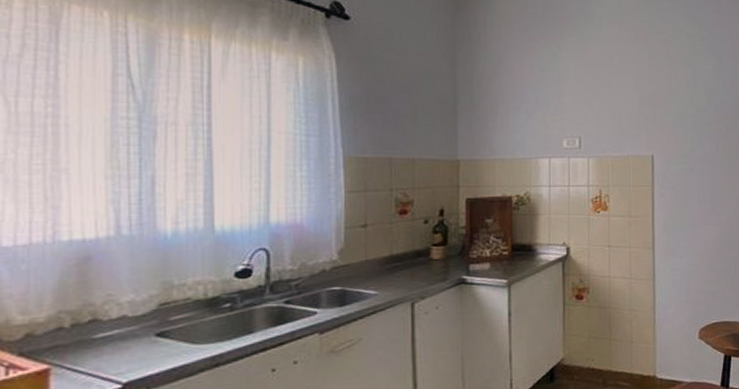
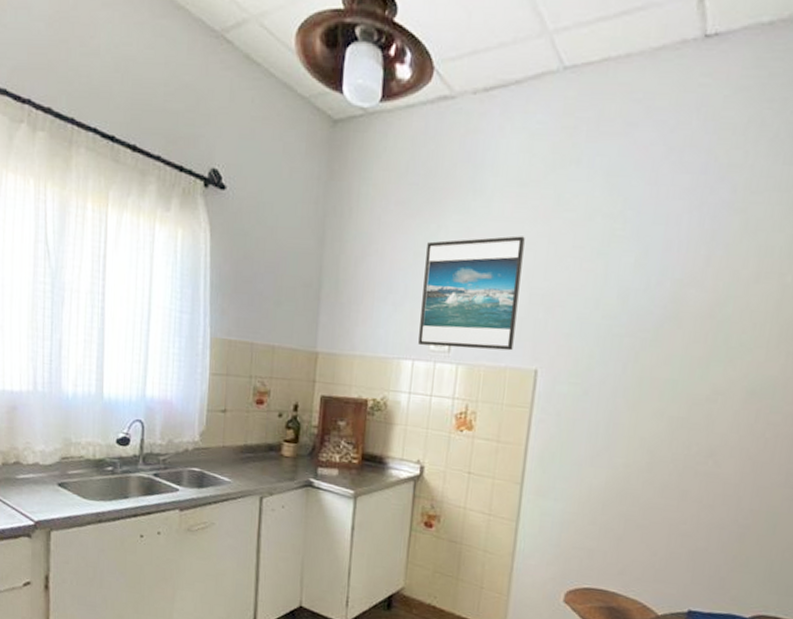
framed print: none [551,52,632,144] -> present [418,236,525,351]

